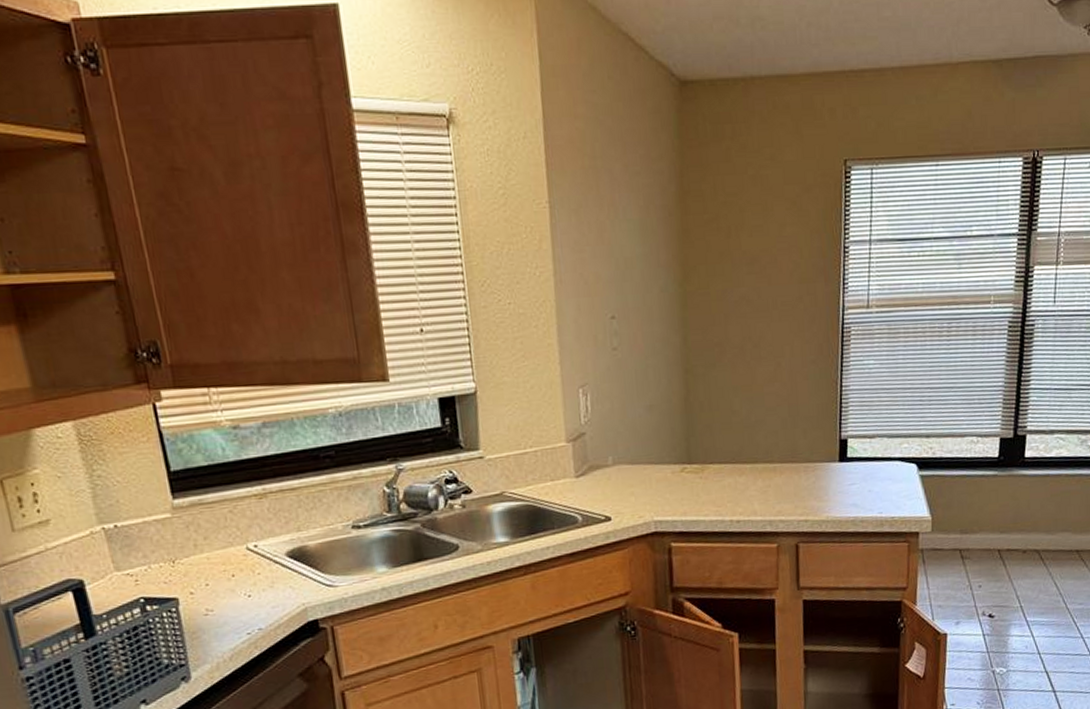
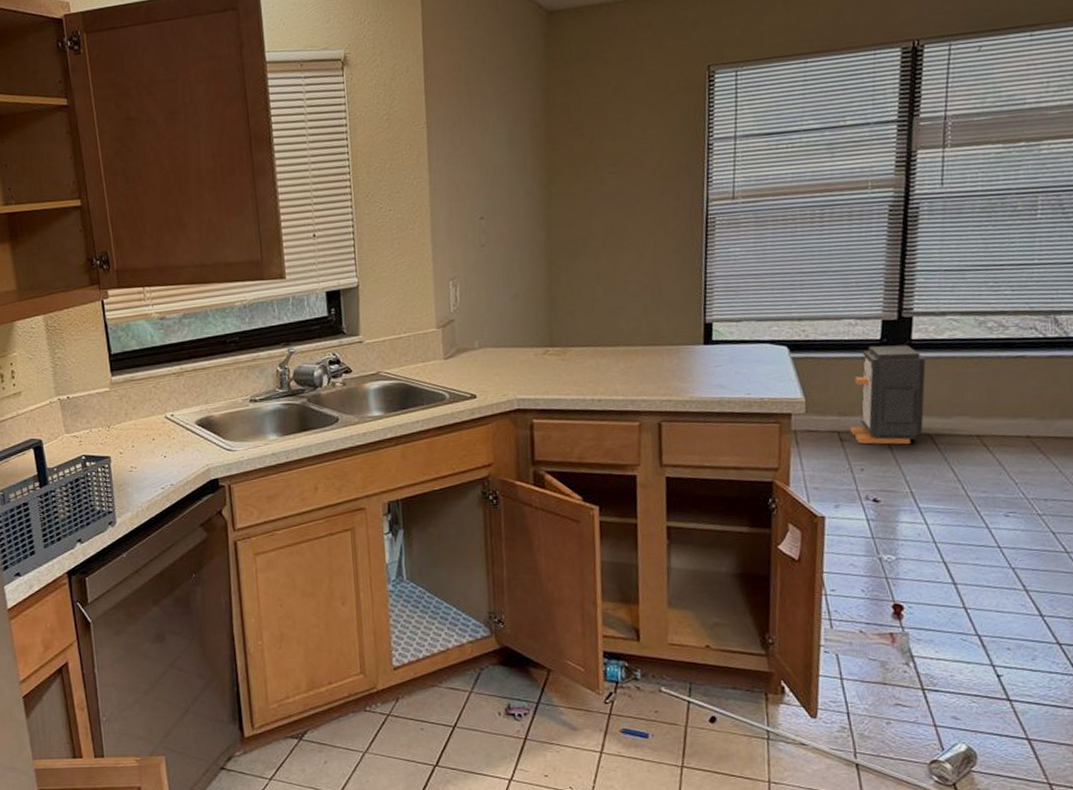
trash can: none [971,462,1037,562] -> present [850,344,926,445]

